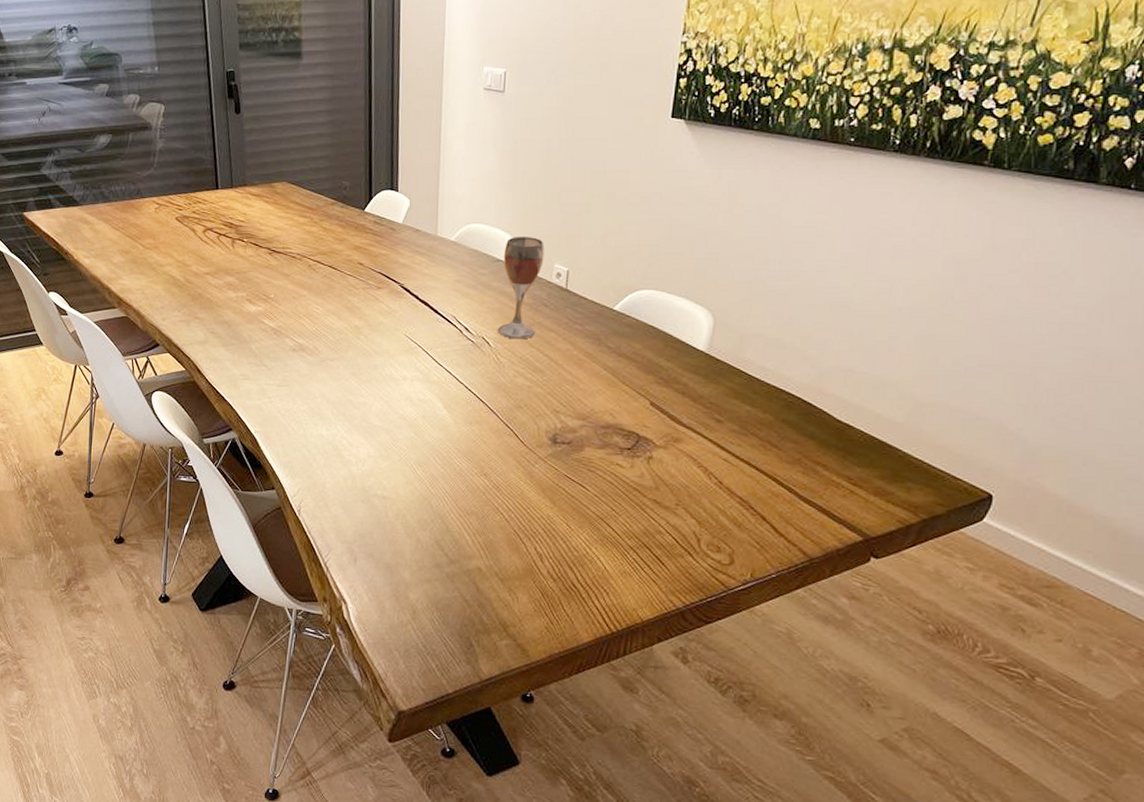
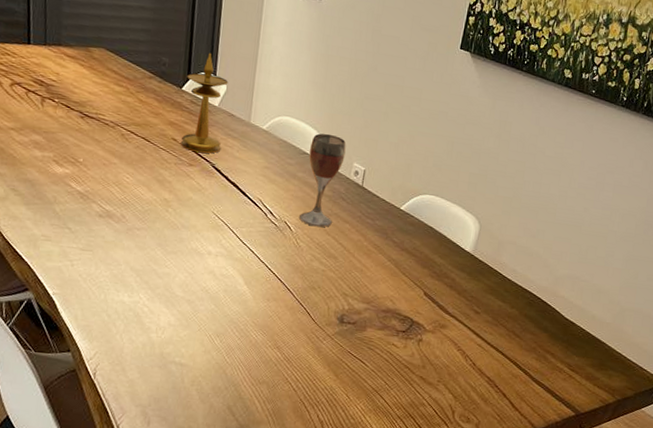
candlestick: none [367,169,411,275] -> present [180,52,228,154]

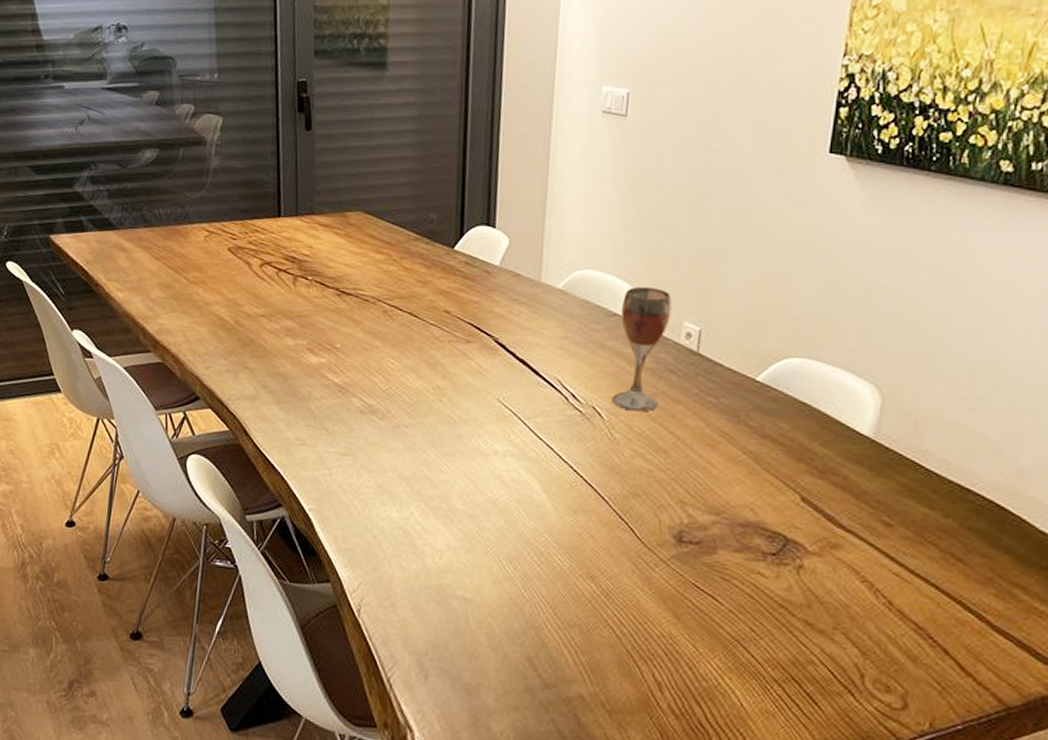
candlestick: present [180,52,228,154] -> none [454,201,511,326]

